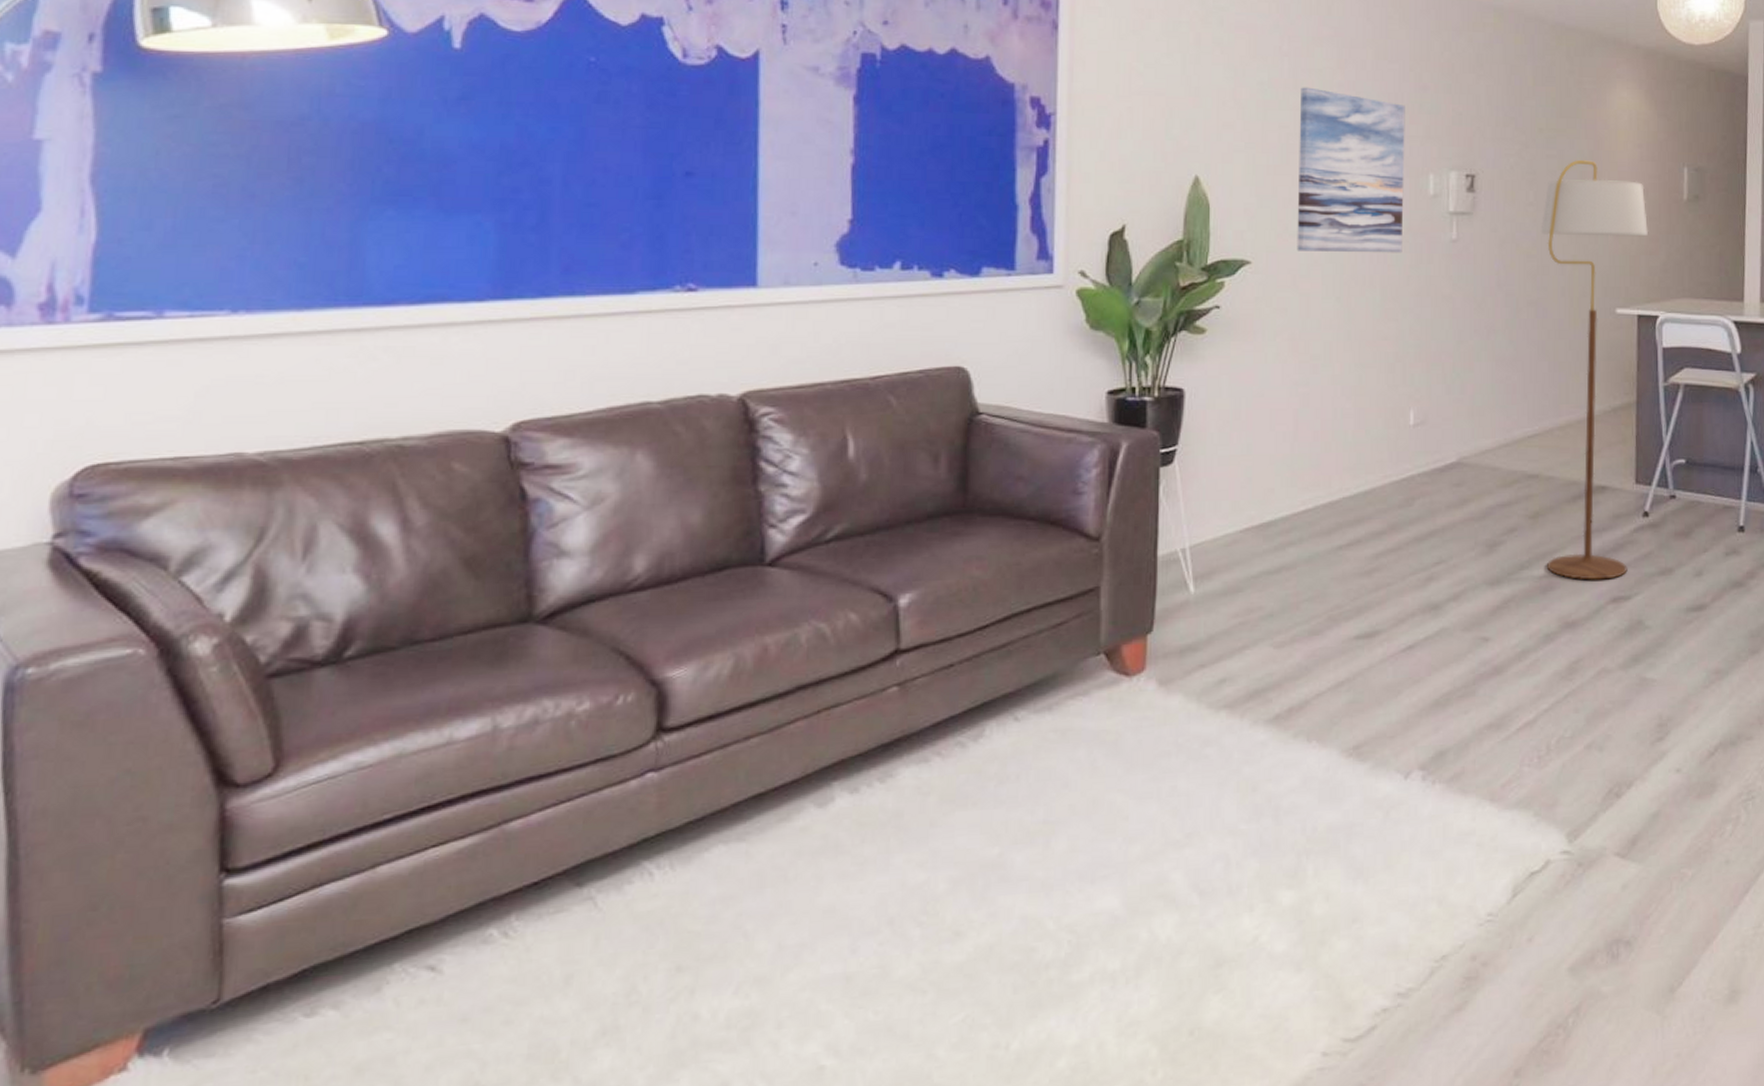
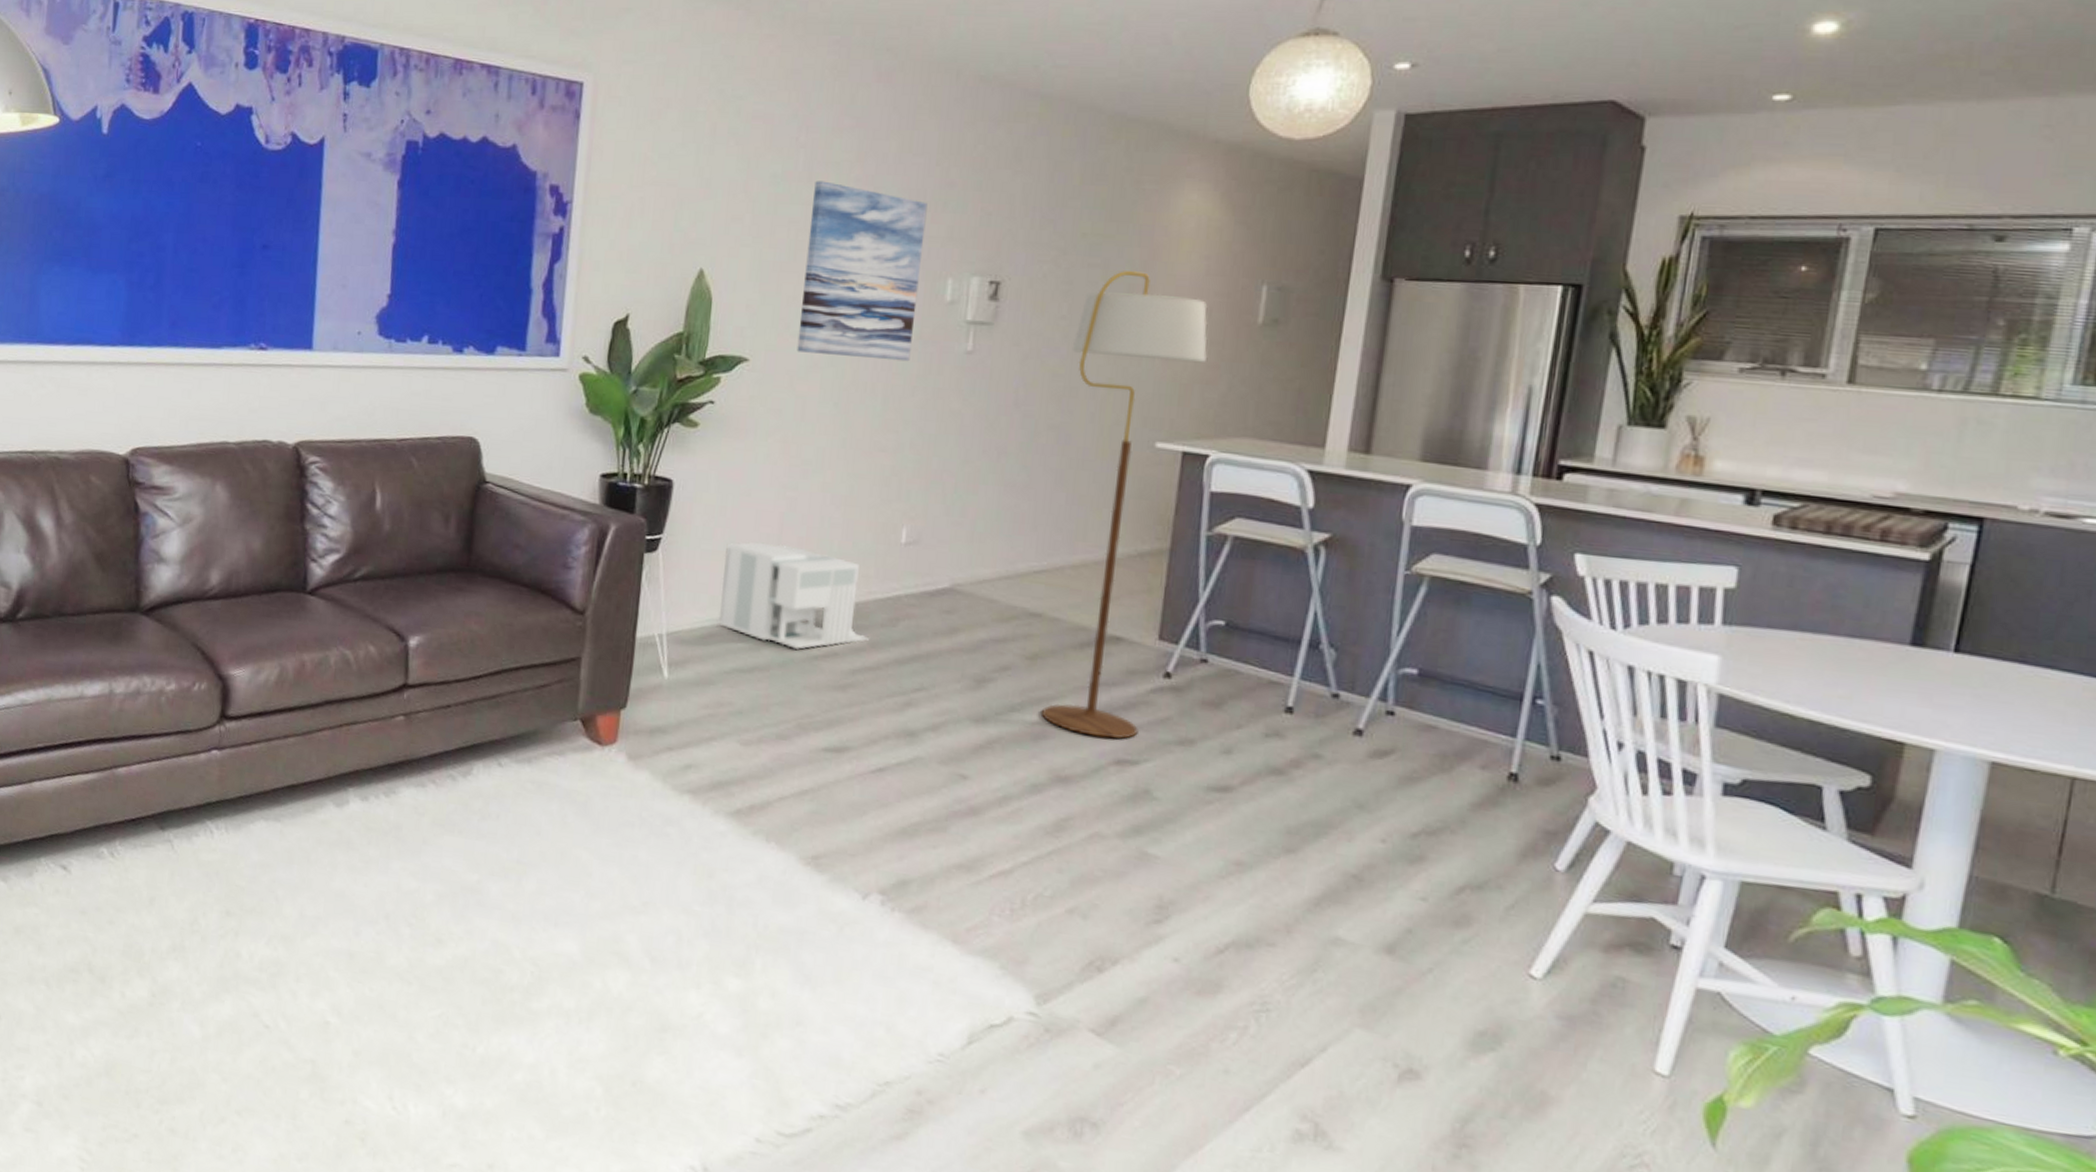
architectural model: none [1241,440,1388,542] -> present [718,541,869,649]

